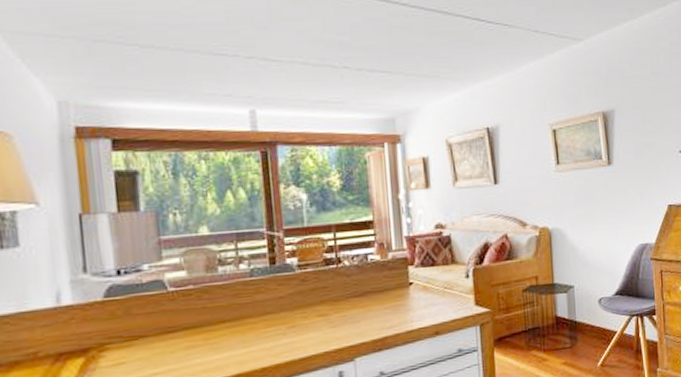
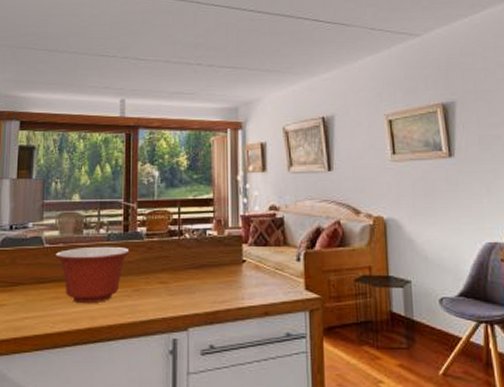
mixing bowl: none [185,282,280,350] -> present [56,246,130,304]

